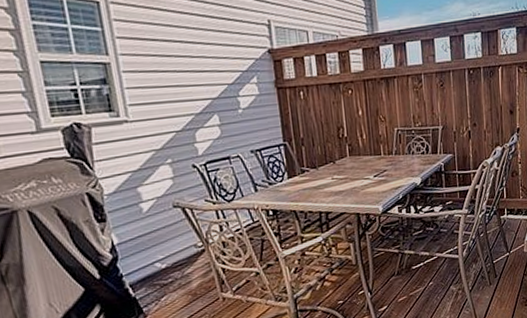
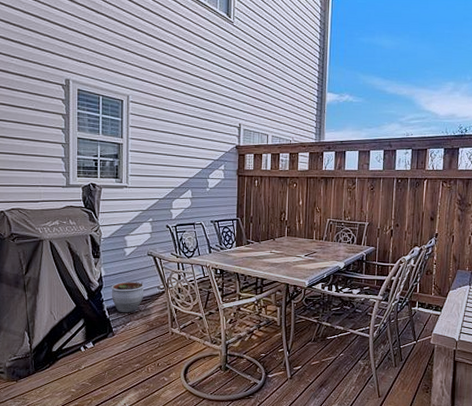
planter pot: none [130,242,178,287] -> present [111,281,144,313]

